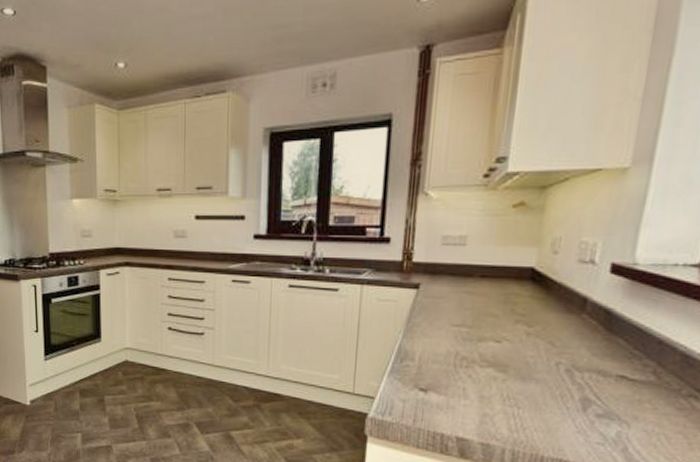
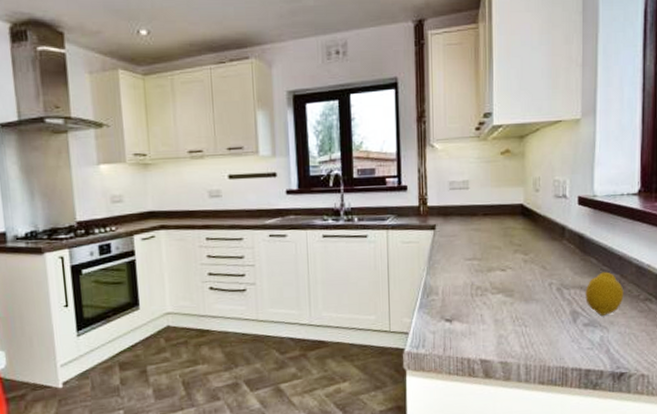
fruit: none [603,356,659,408] -> present [585,272,624,316]

